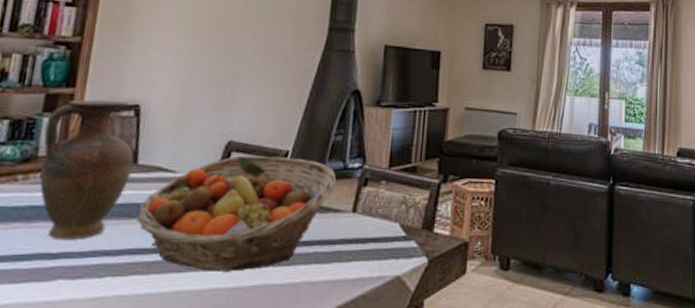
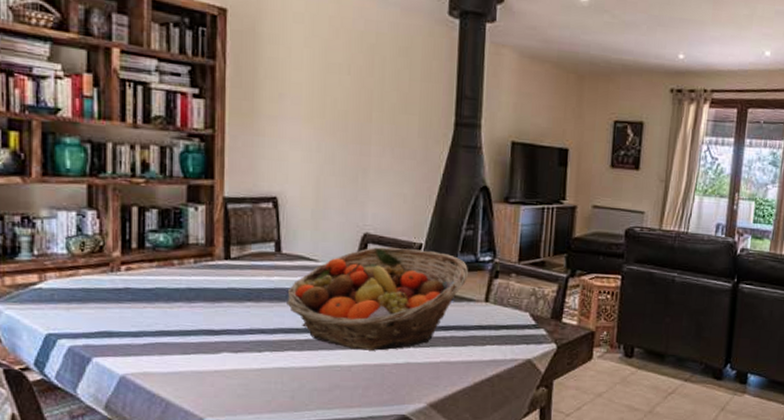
vase: present [39,100,134,240] -> none [192,191,277,319]

